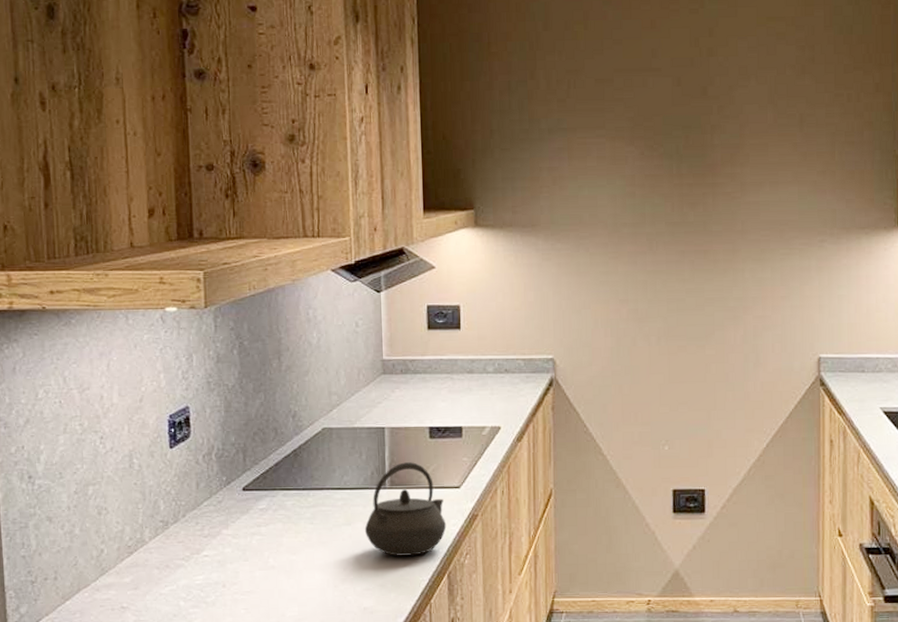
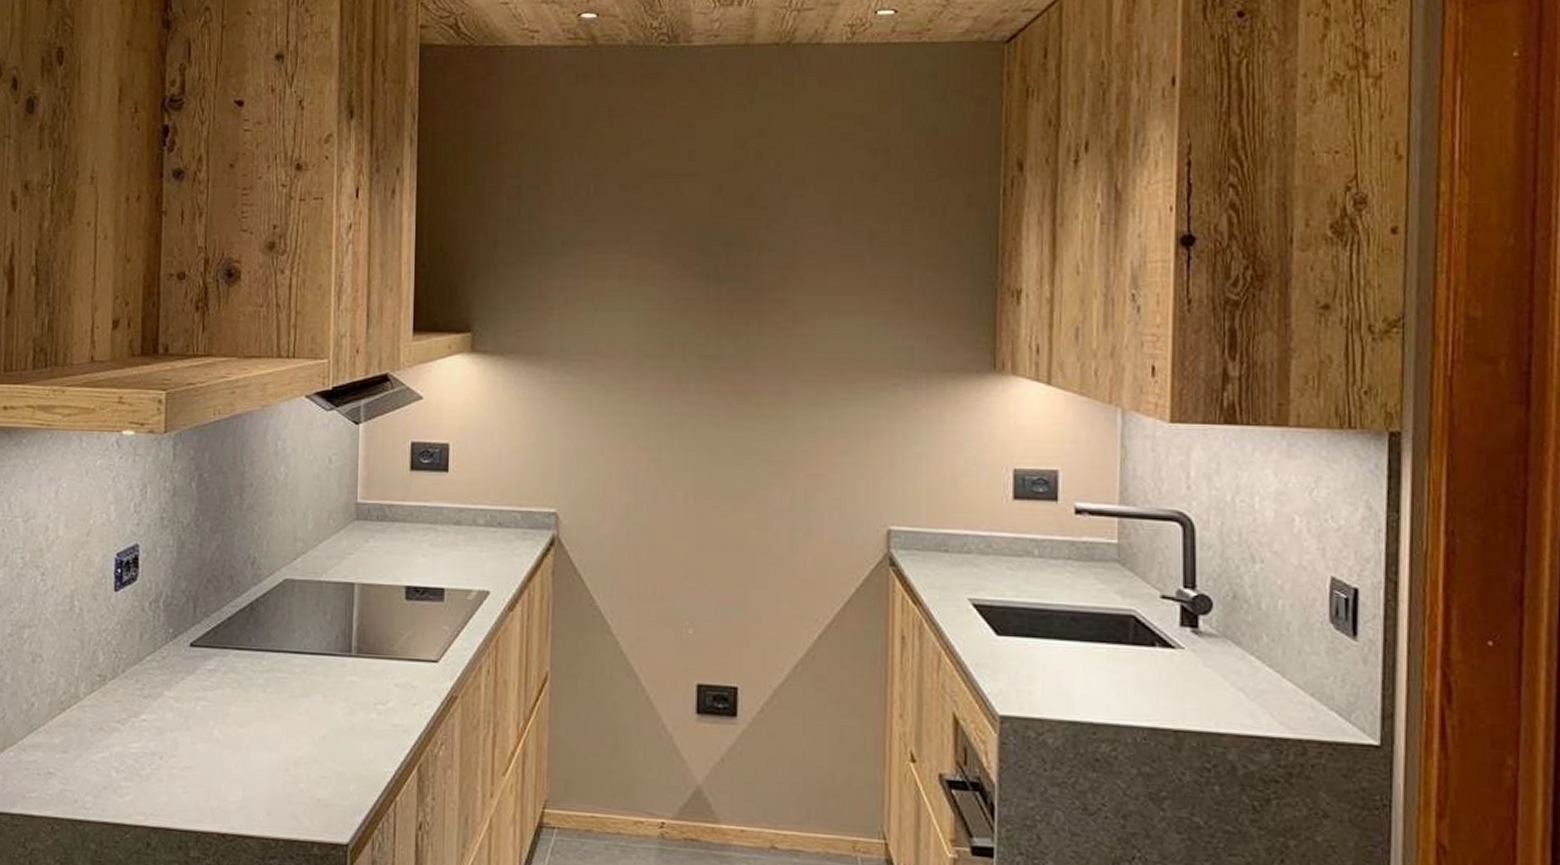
kettle: present [364,462,447,556] -> none [324,626,420,741]

